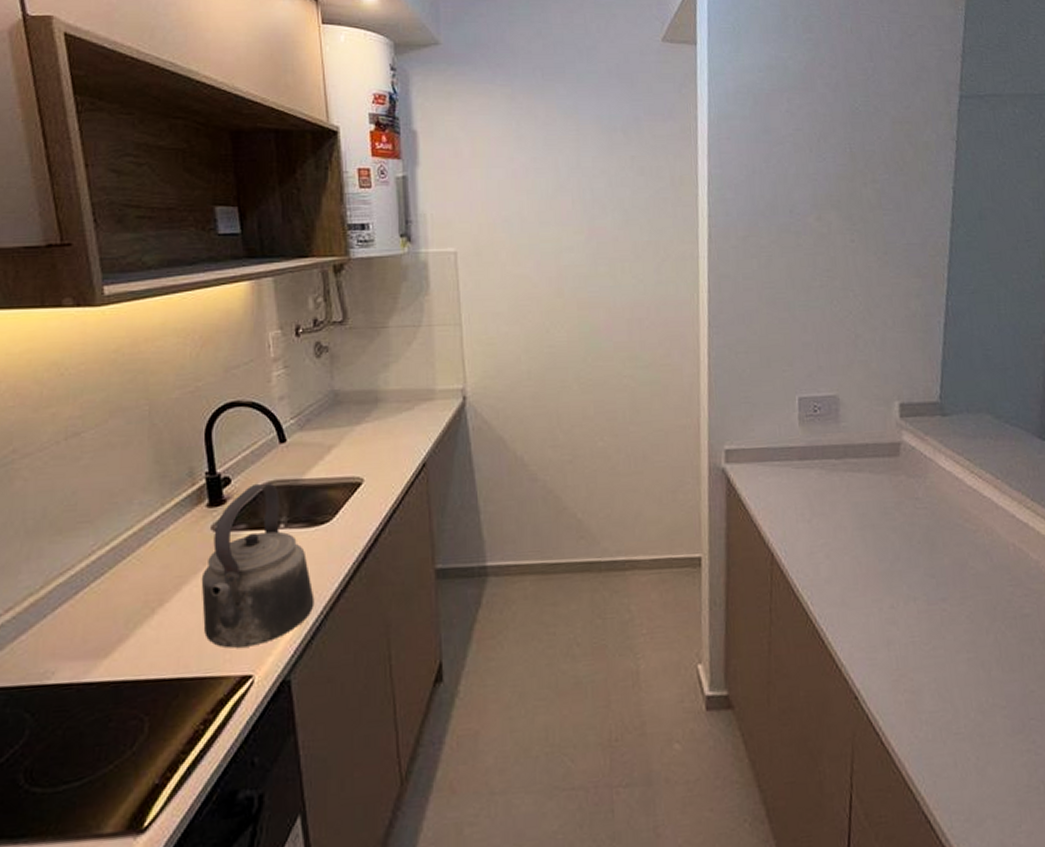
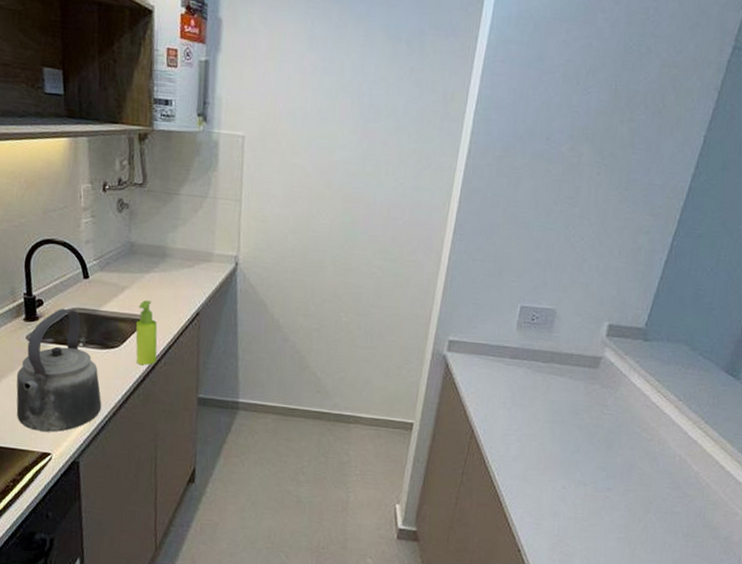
soap dispenser: none [348,458,379,540] -> present [135,300,158,366]

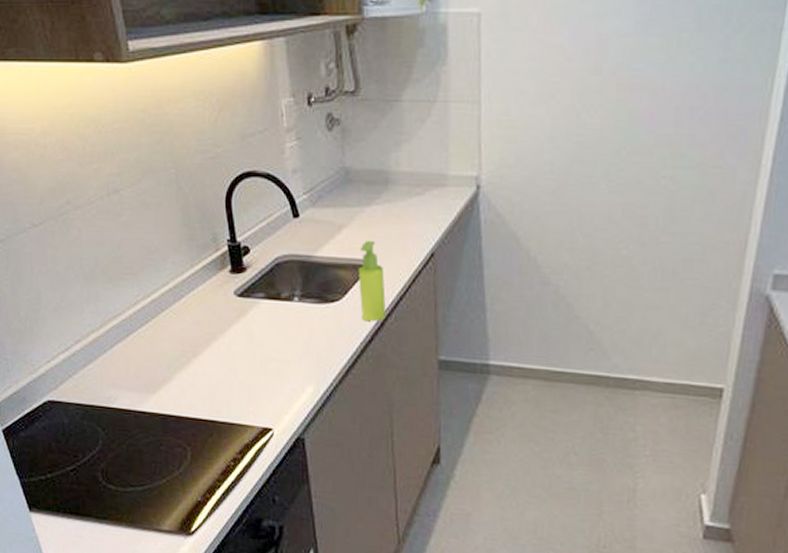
kettle: present [16,308,102,432] -> none [227,255,325,404]

